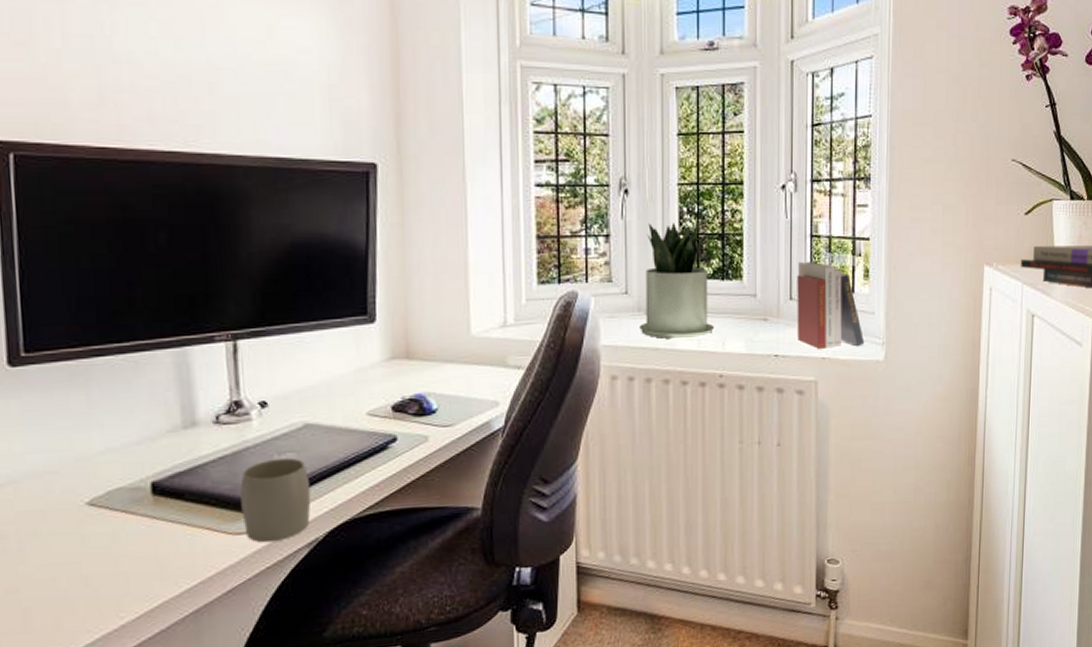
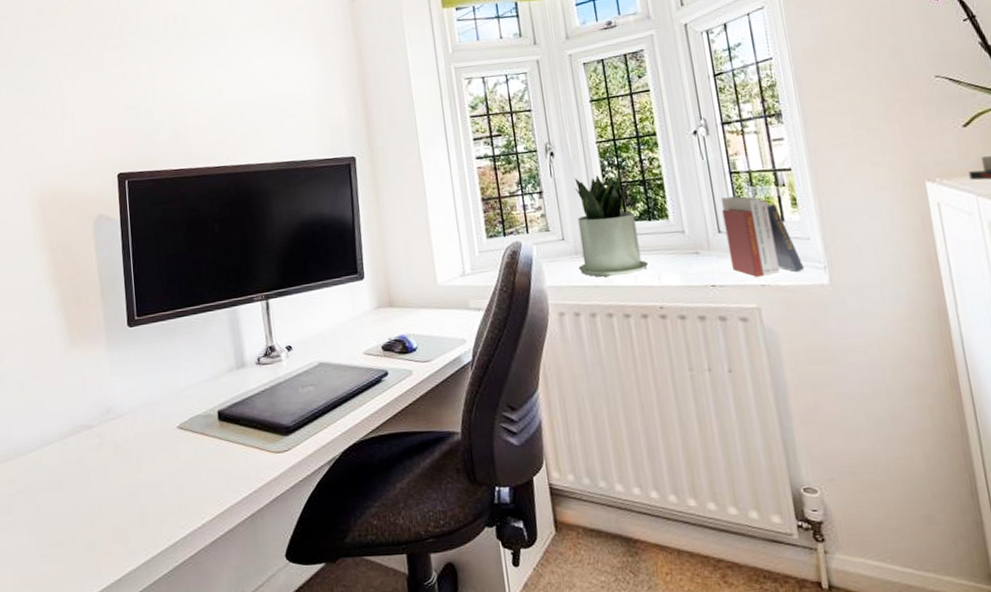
mug: present [240,458,311,543] -> none [277,390,329,460]

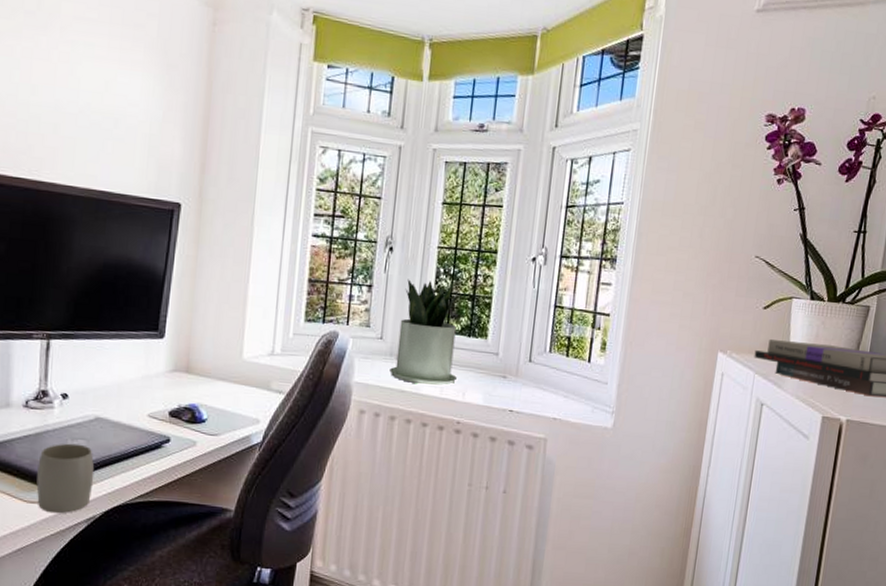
mug: none [277,390,329,460] -> present [36,443,95,514]
books: present [721,196,805,278] -> none [532,328,596,413]

